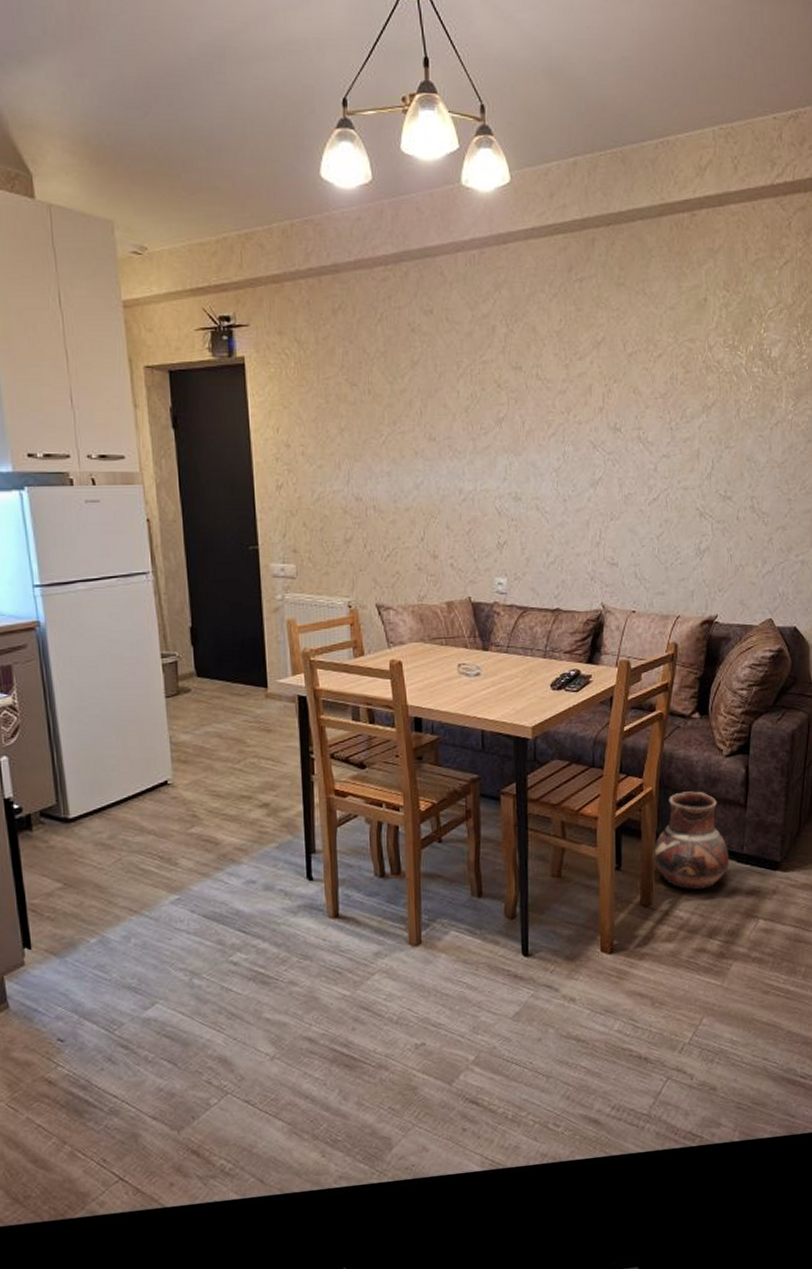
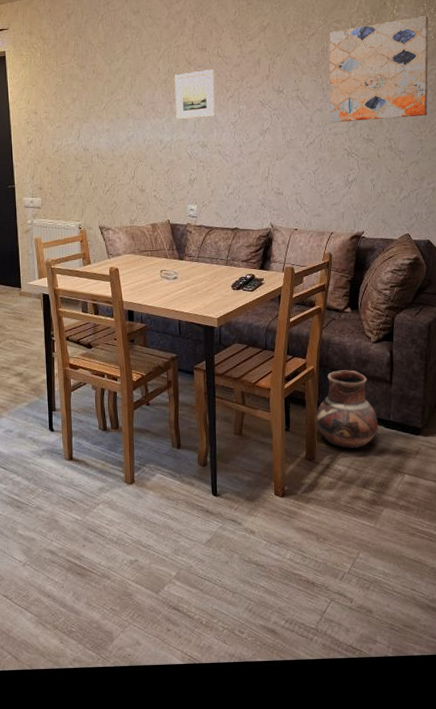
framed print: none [479,396,533,462] -> present [175,70,216,120]
wall art: none [679,339,803,474] -> present [329,16,429,123]

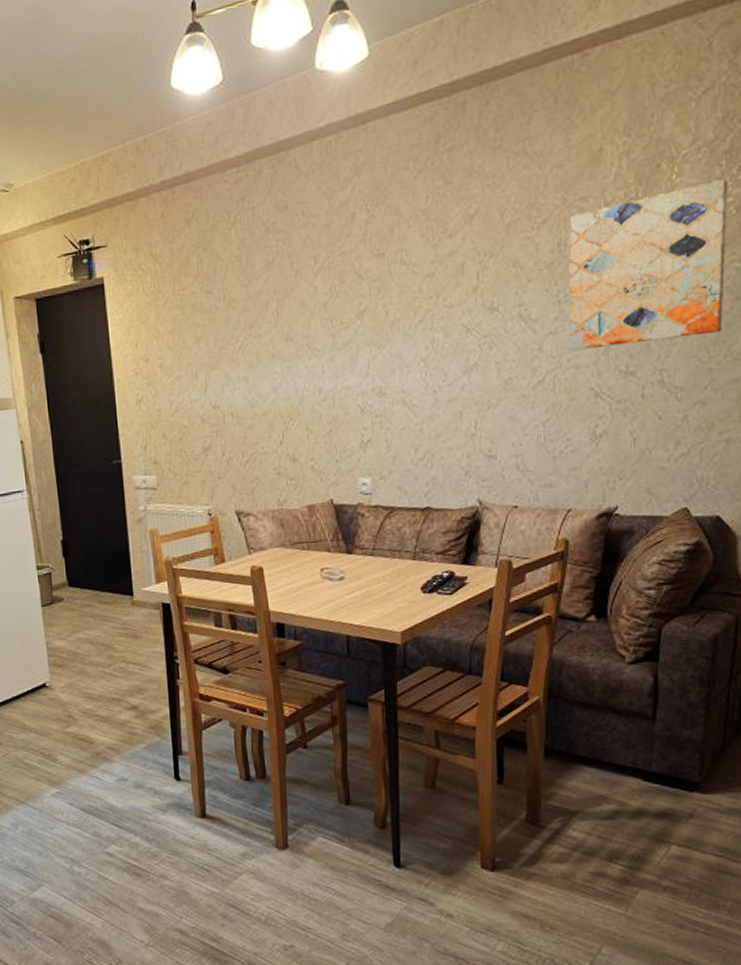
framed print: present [175,70,216,120] -> none [339,283,399,359]
ceramic pot: present [315,370,378,449] -> none [540,701,633,809]

